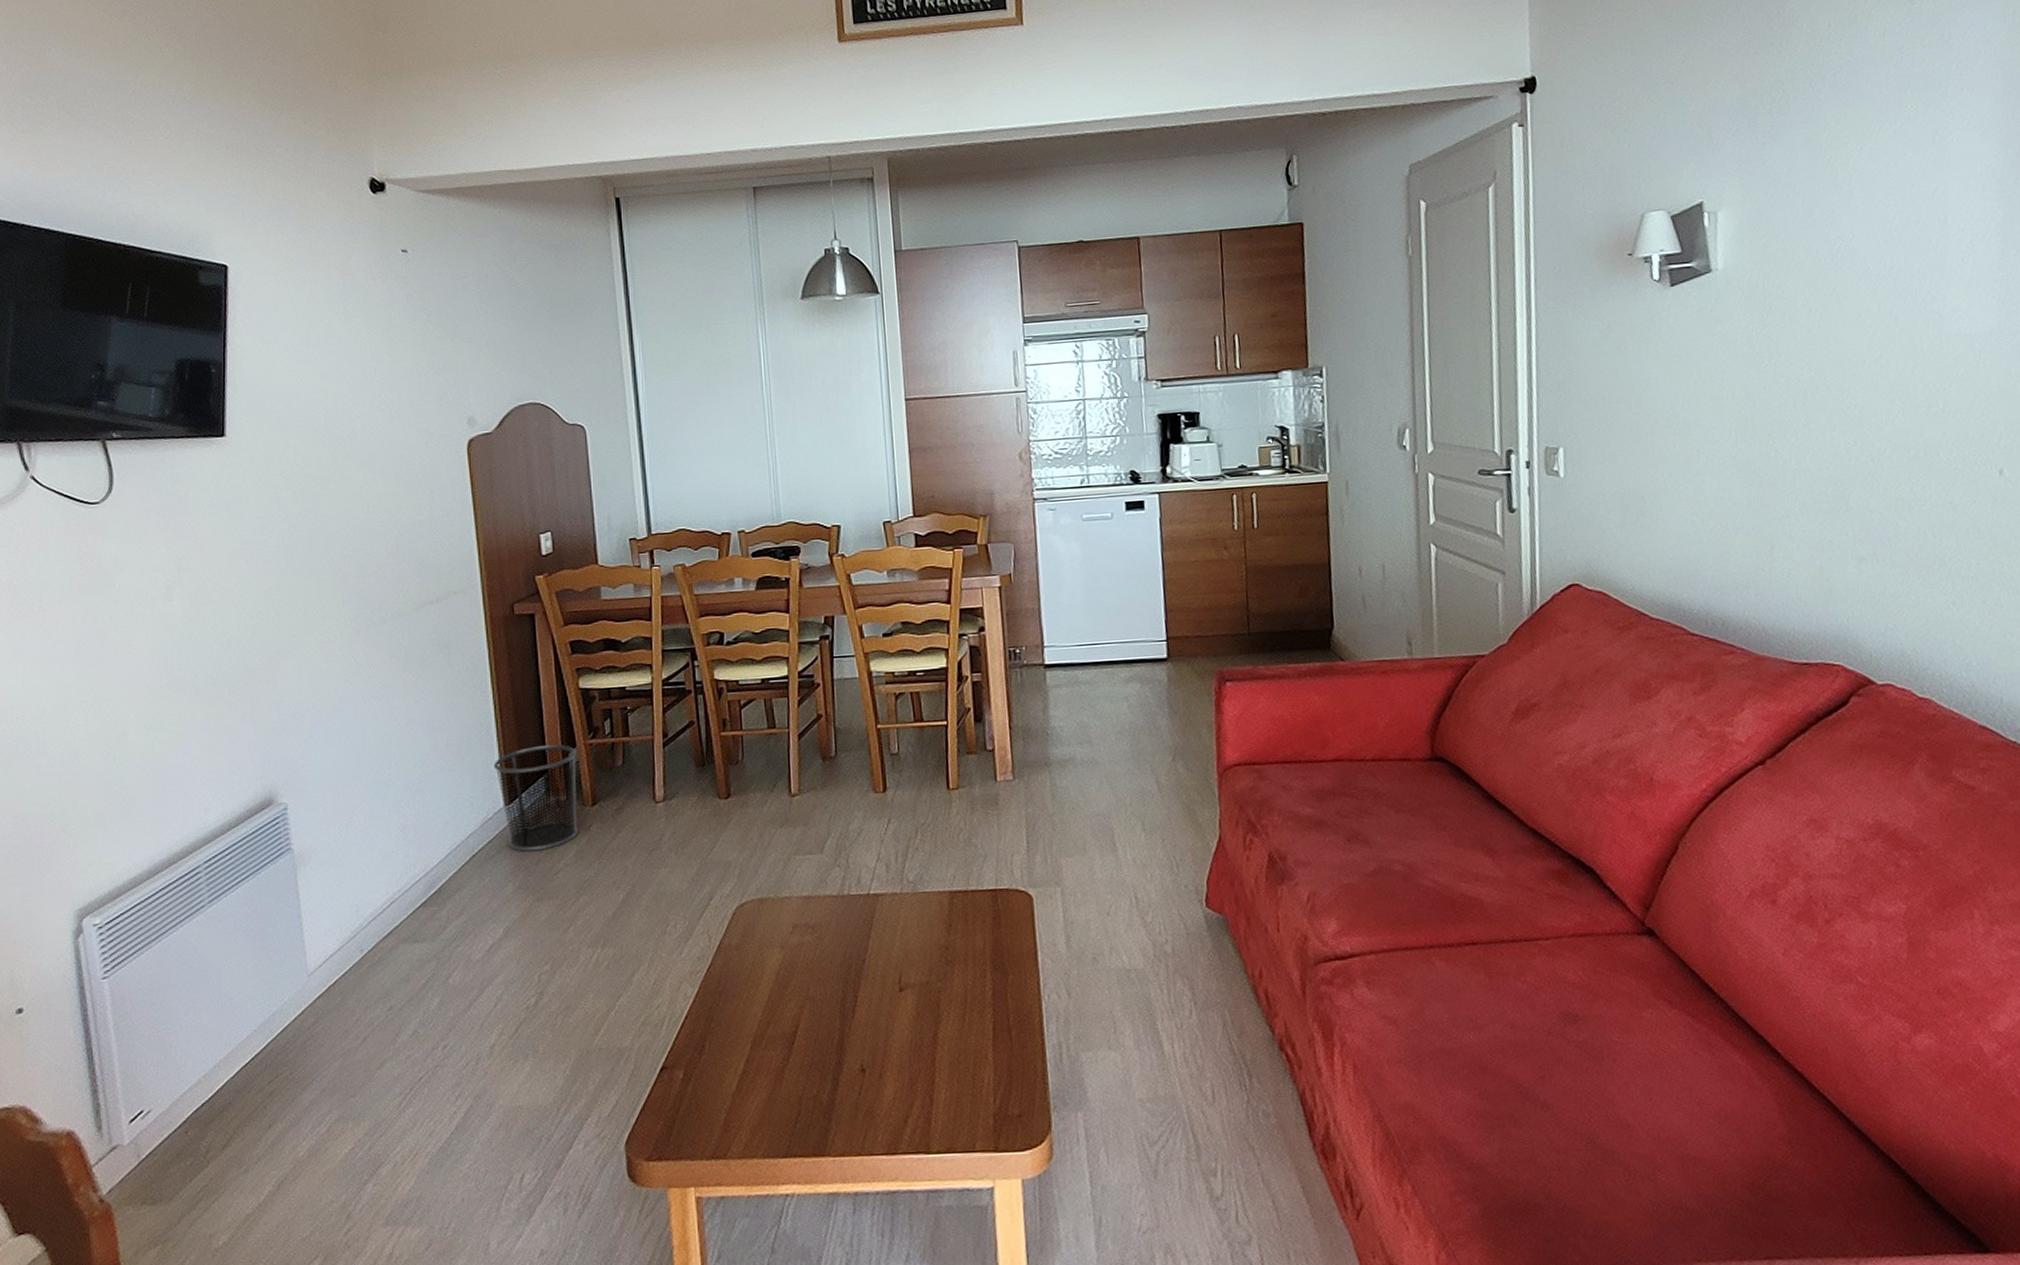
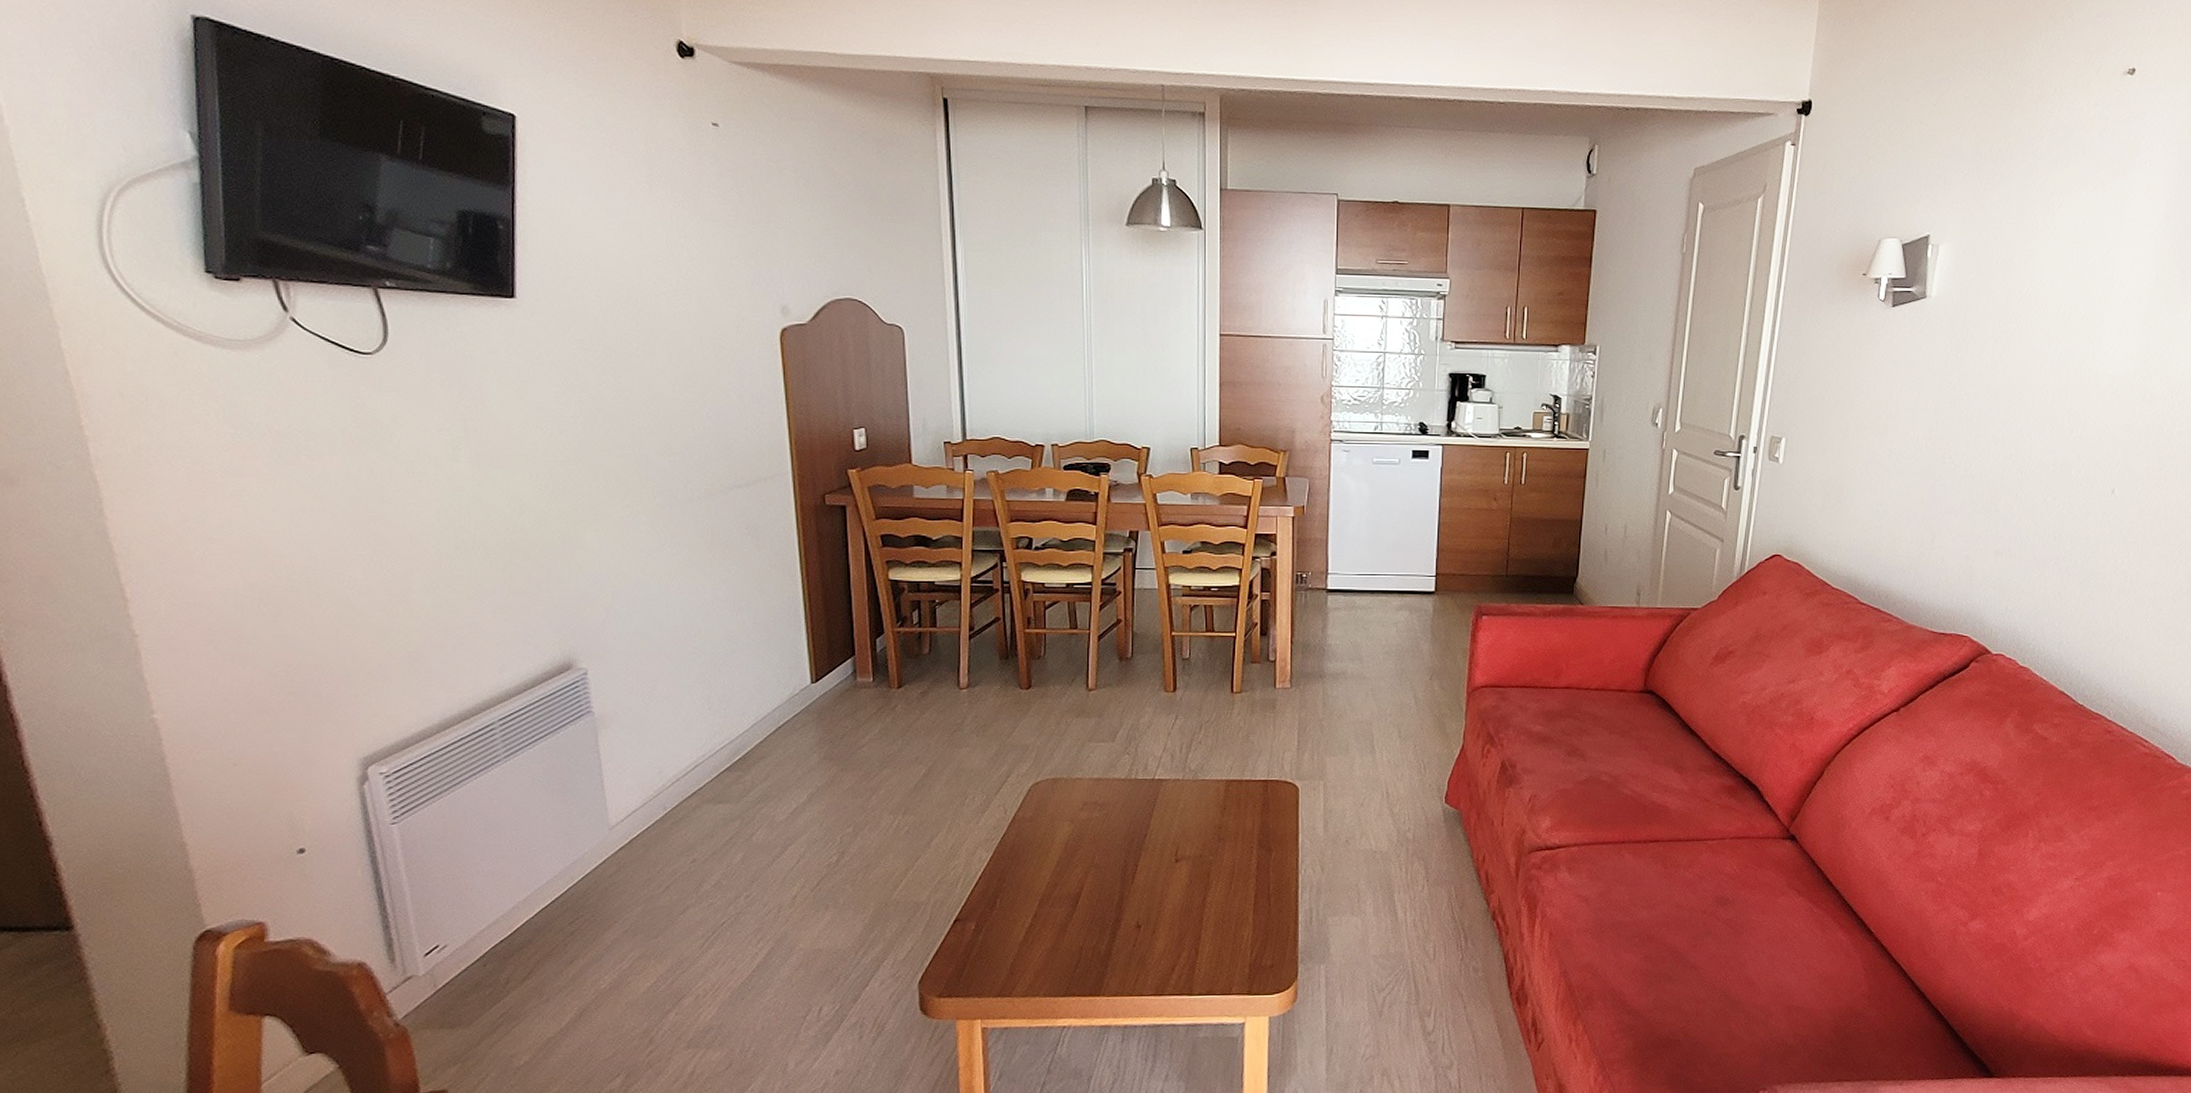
waste bin: present [493,744,579,852] -> none [801,629,885,726]

